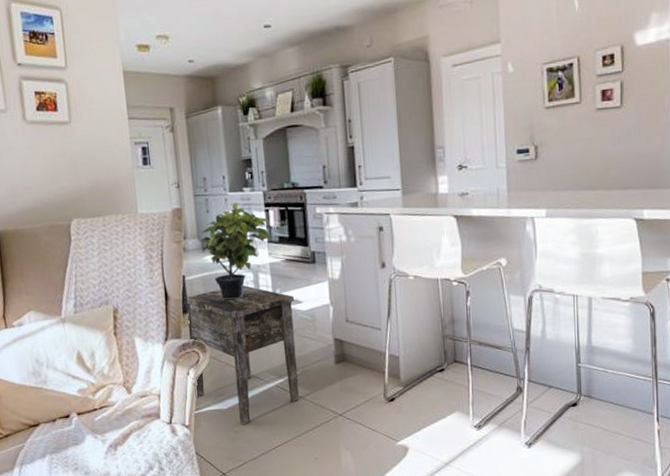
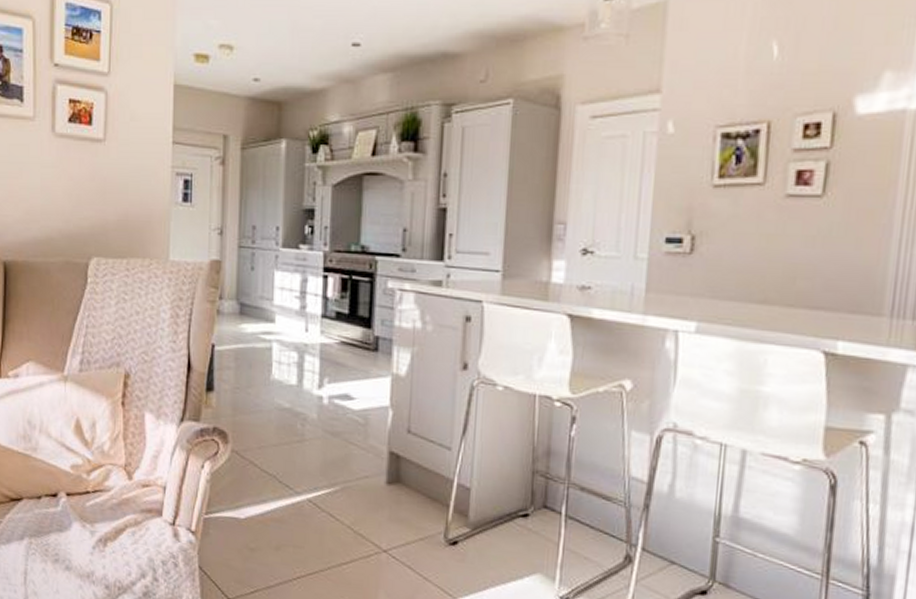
side table: present [185,286,300,425] -> none [208,367,346,543]
potted plant: present [201,202,271,300] -> none [239,261,327,383]

